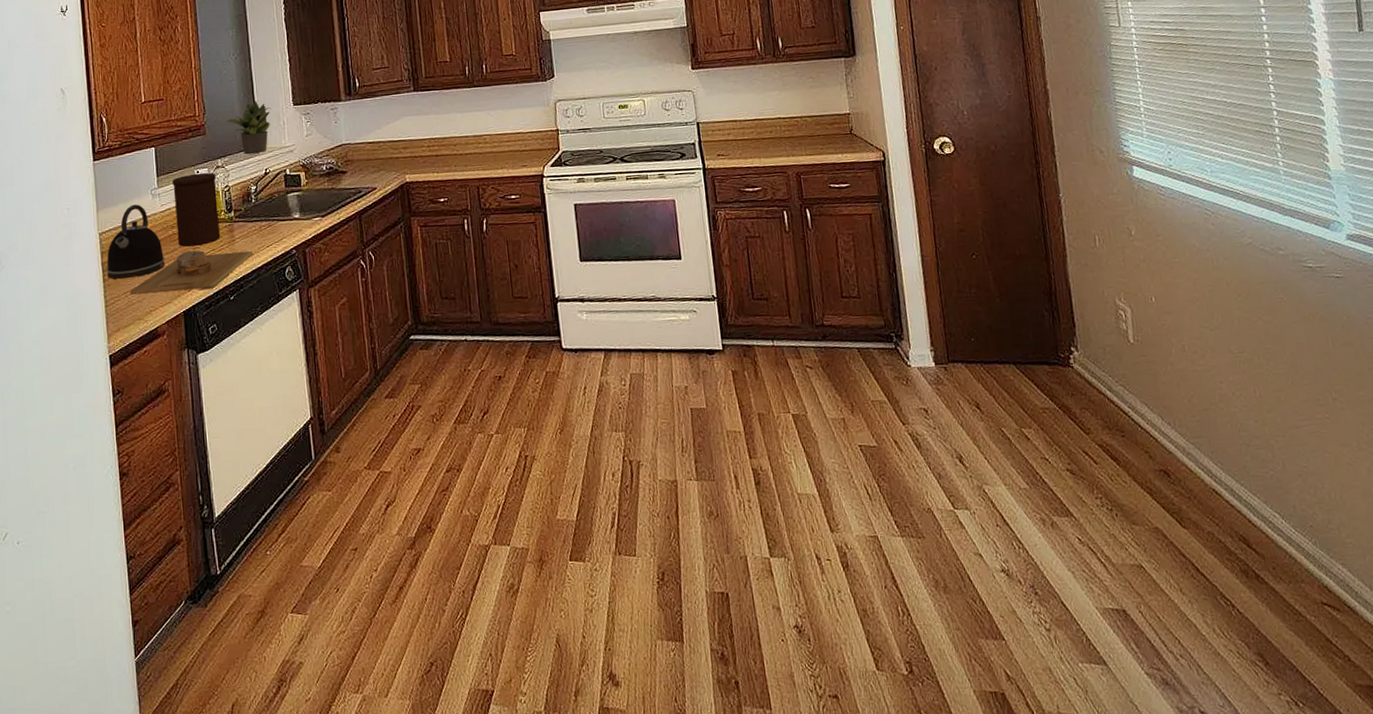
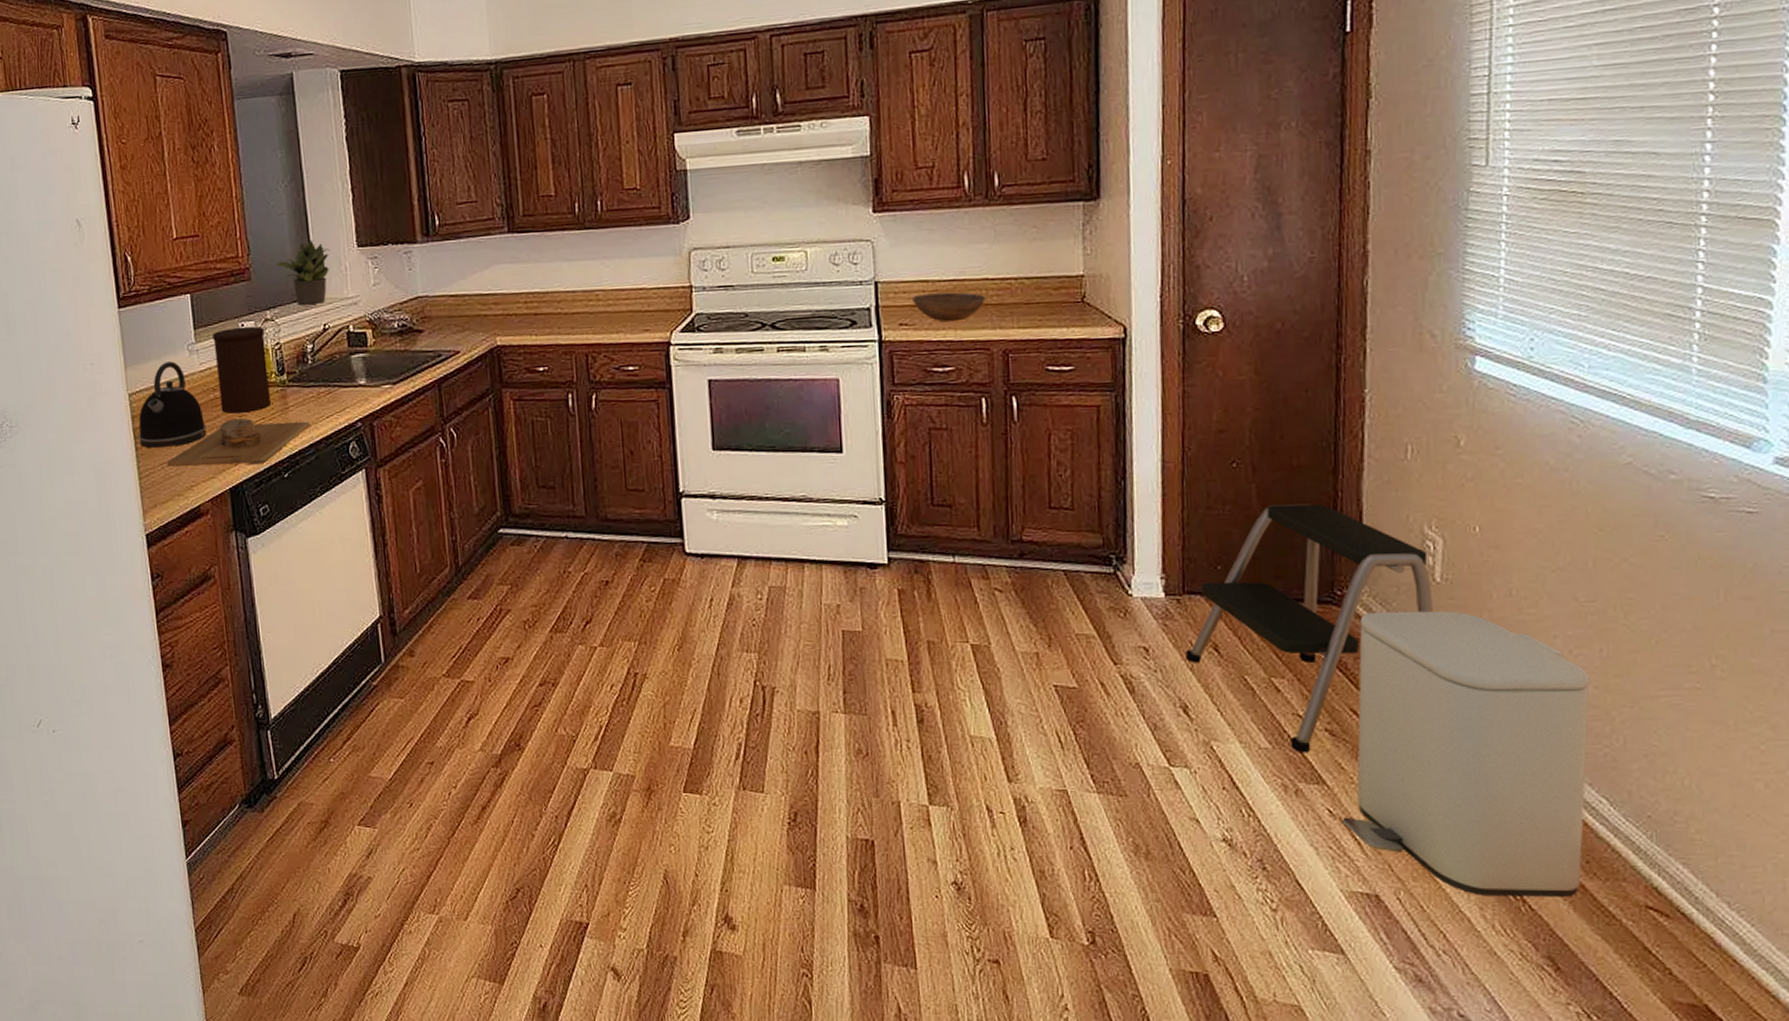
bowl: none [725,128,780,153] -> present [911,292,986,323]
step stool: none [956,285,1132,491] -> present [1186,503,1433,754]
pedal bin: none [1080,366,1272,604] -> present [1342,610,1590,897]

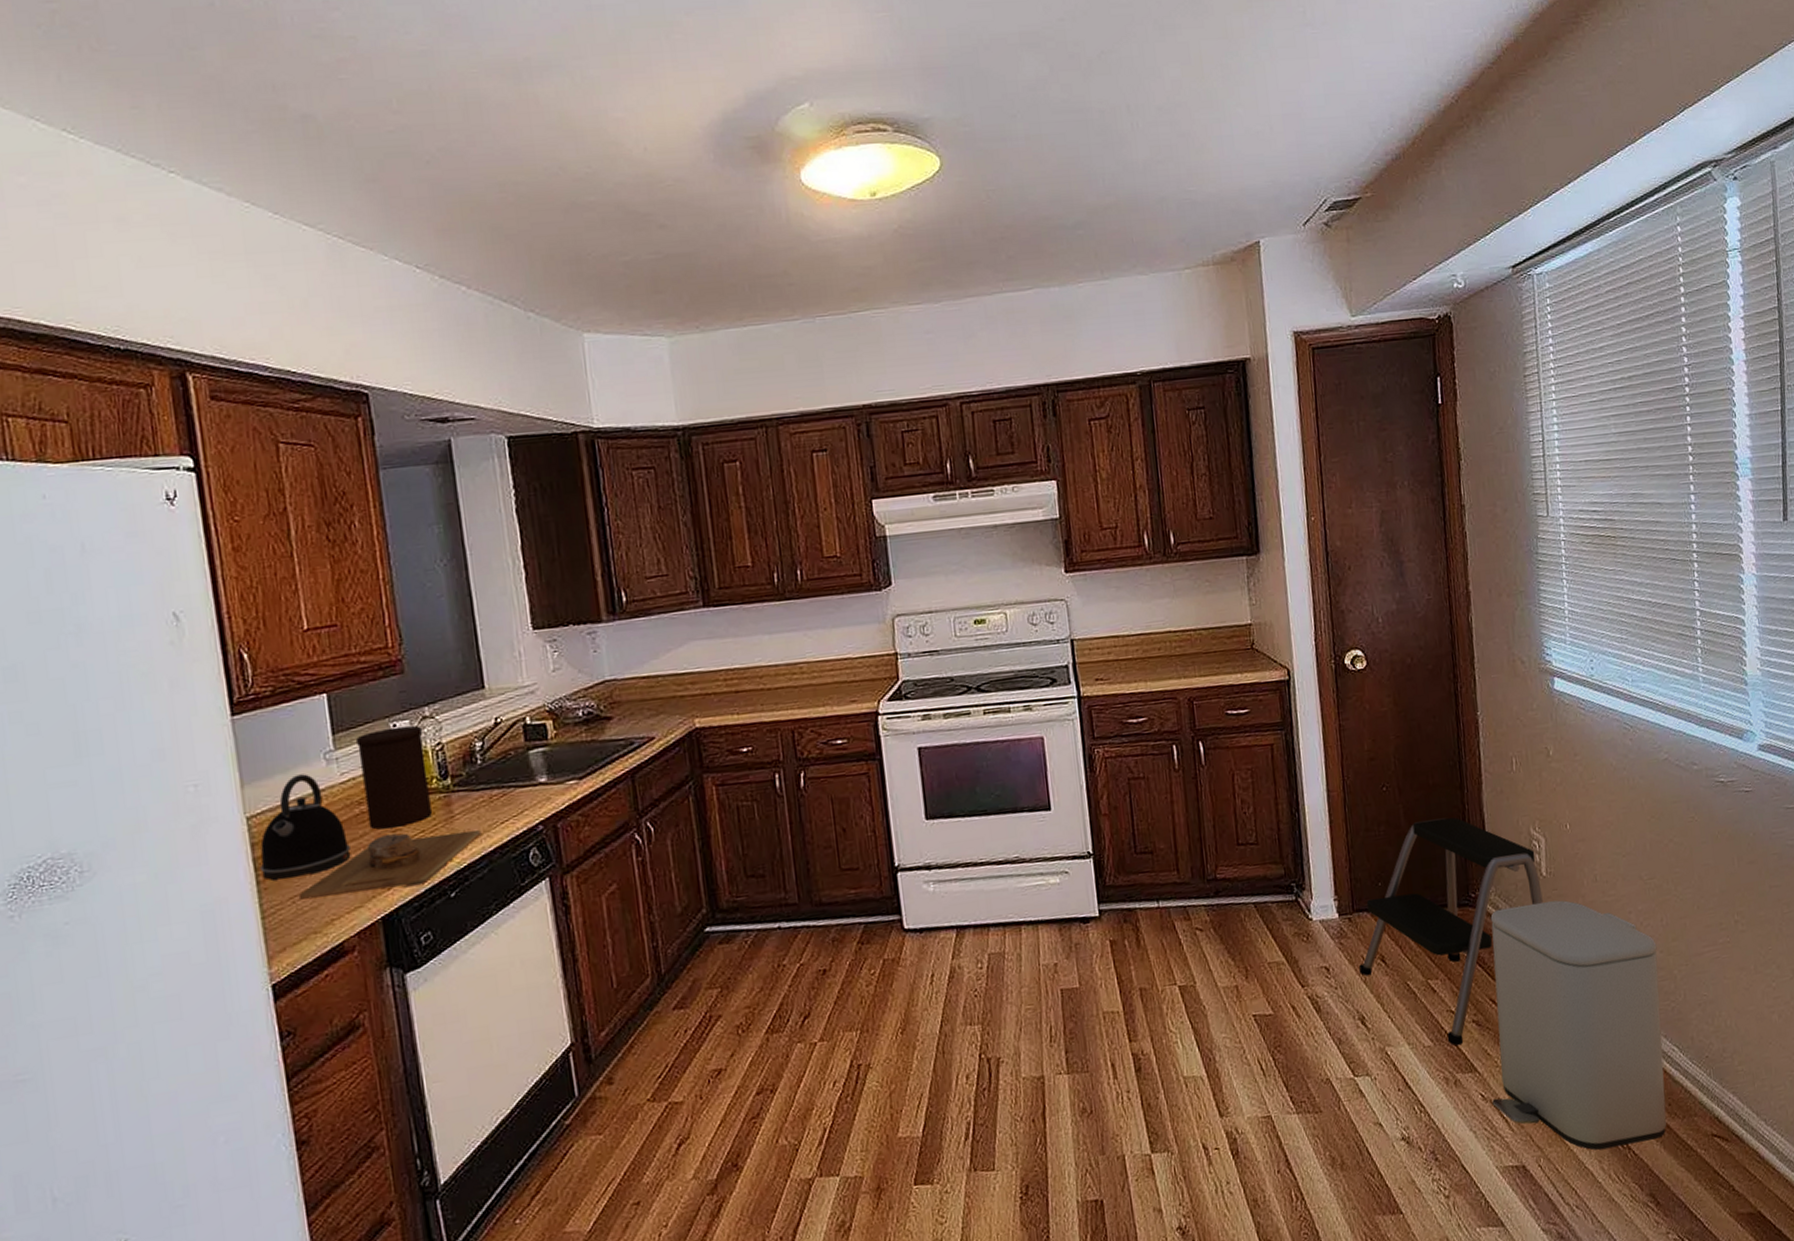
potted plant: present [276,240,330,305] -> none [435,624,501,698]
bowl: present [911,292,986,323] -> none [1104,645,1170,675]

